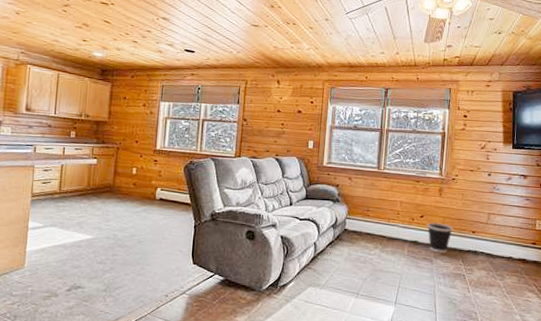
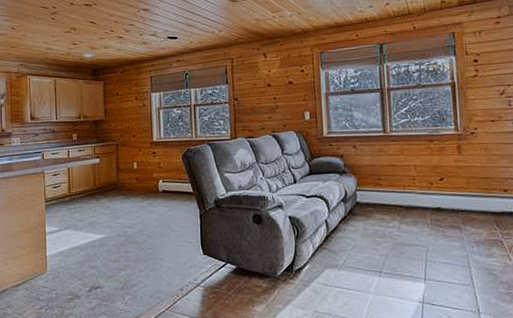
wastebasket: present [427,222,453,253] -> none [448,184,480,218]

